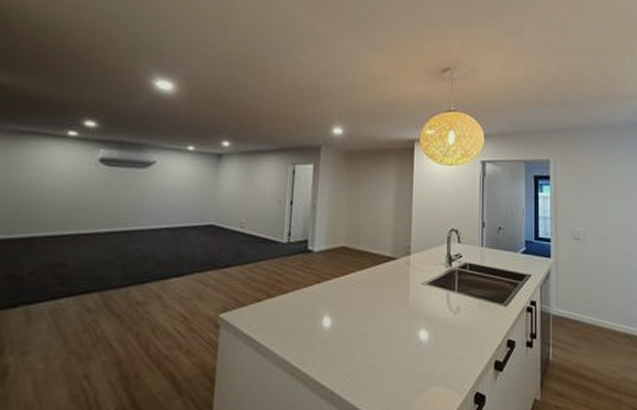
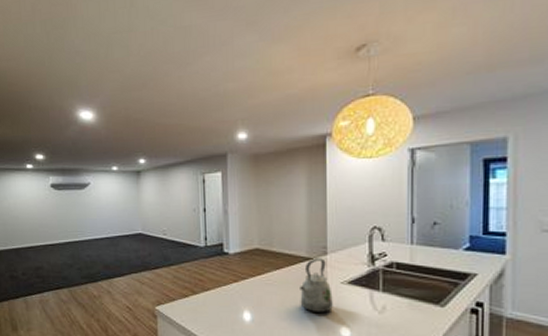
kettle: none [382,258,414,316] -> present [300,258,333,314]

